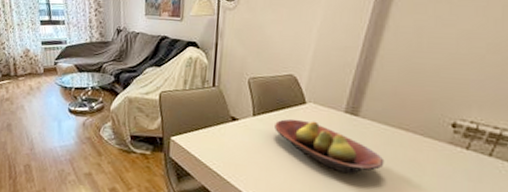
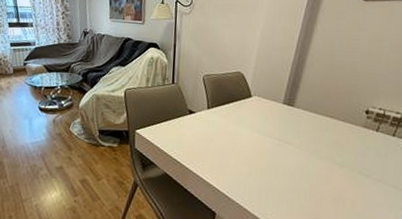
fruit bowl: present [275,118,385,175] -> none [226,110,315,156]

